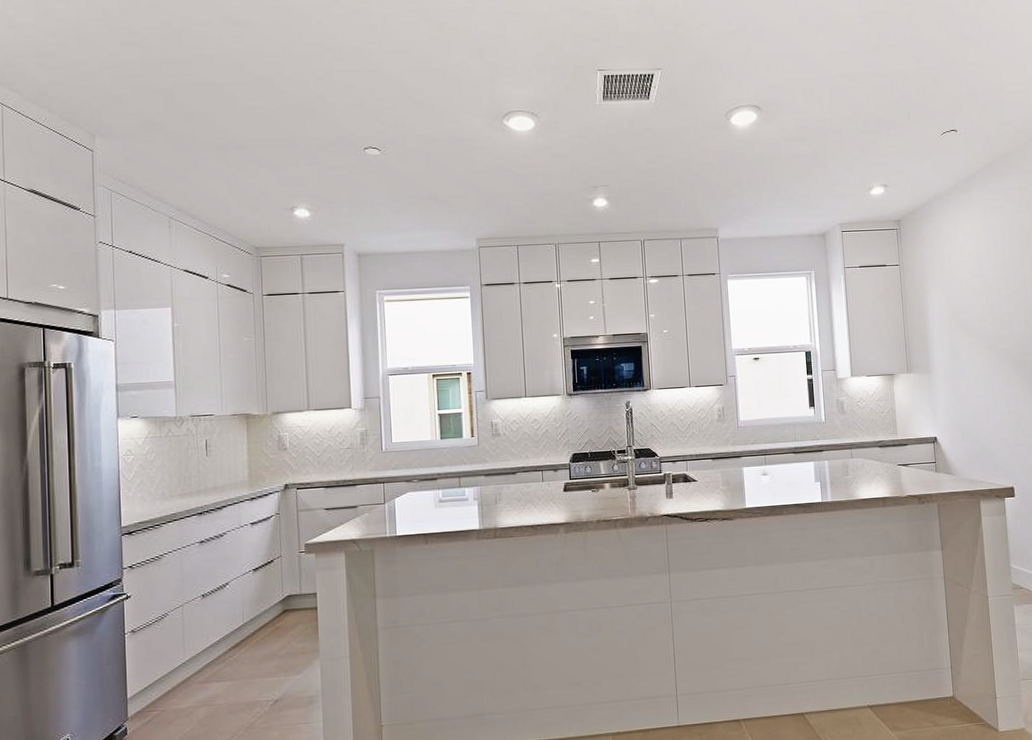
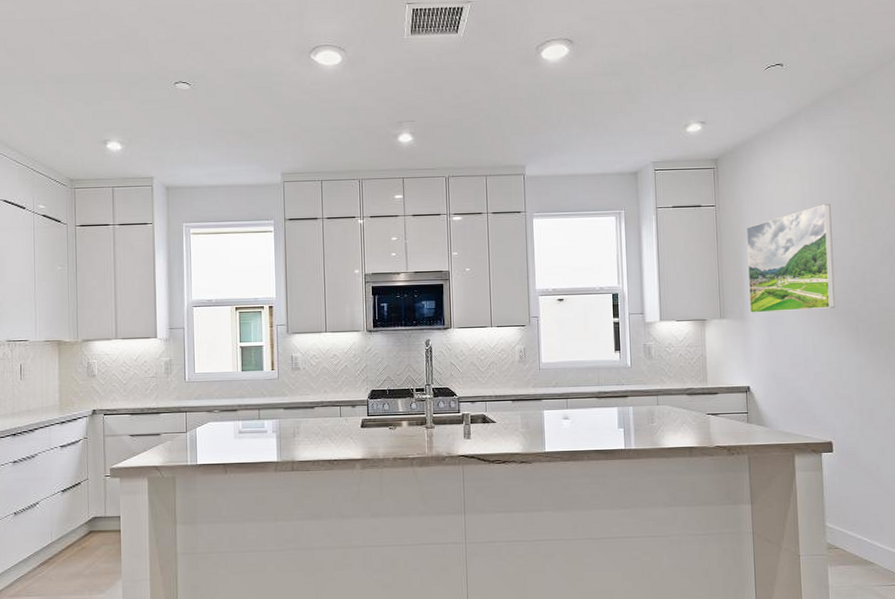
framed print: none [929,262,1013,367] -> present [747,204,836,313]

